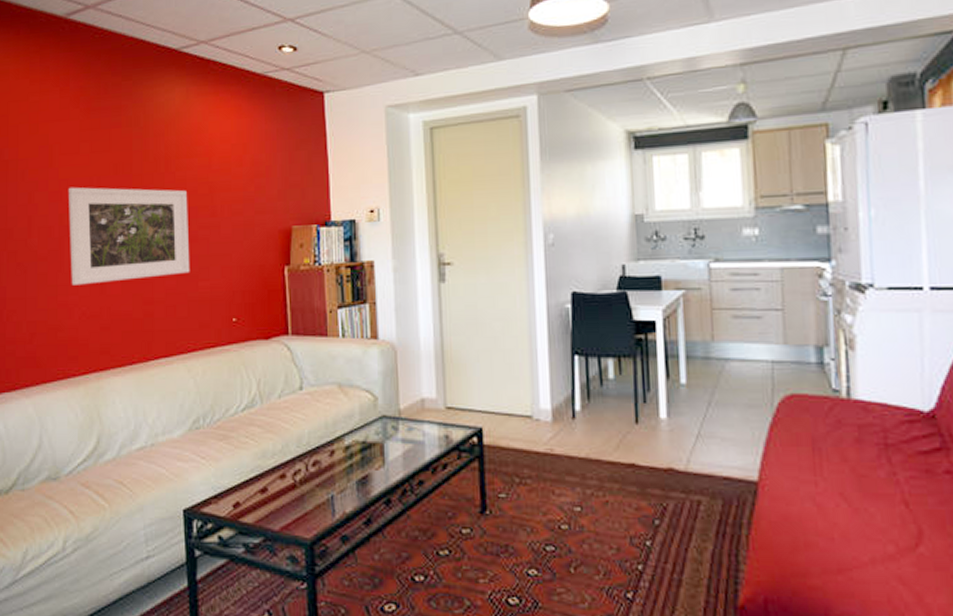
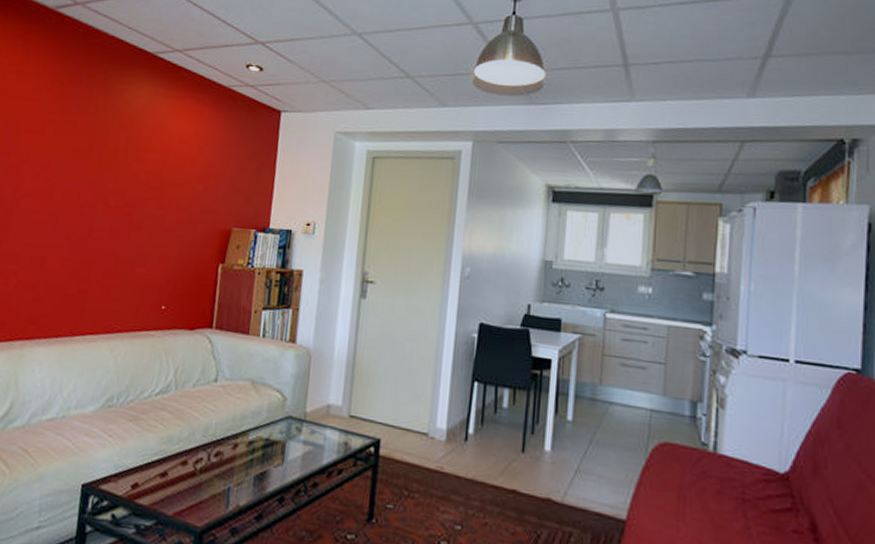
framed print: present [68,187,190,285] -> none [13,163,139,259]

